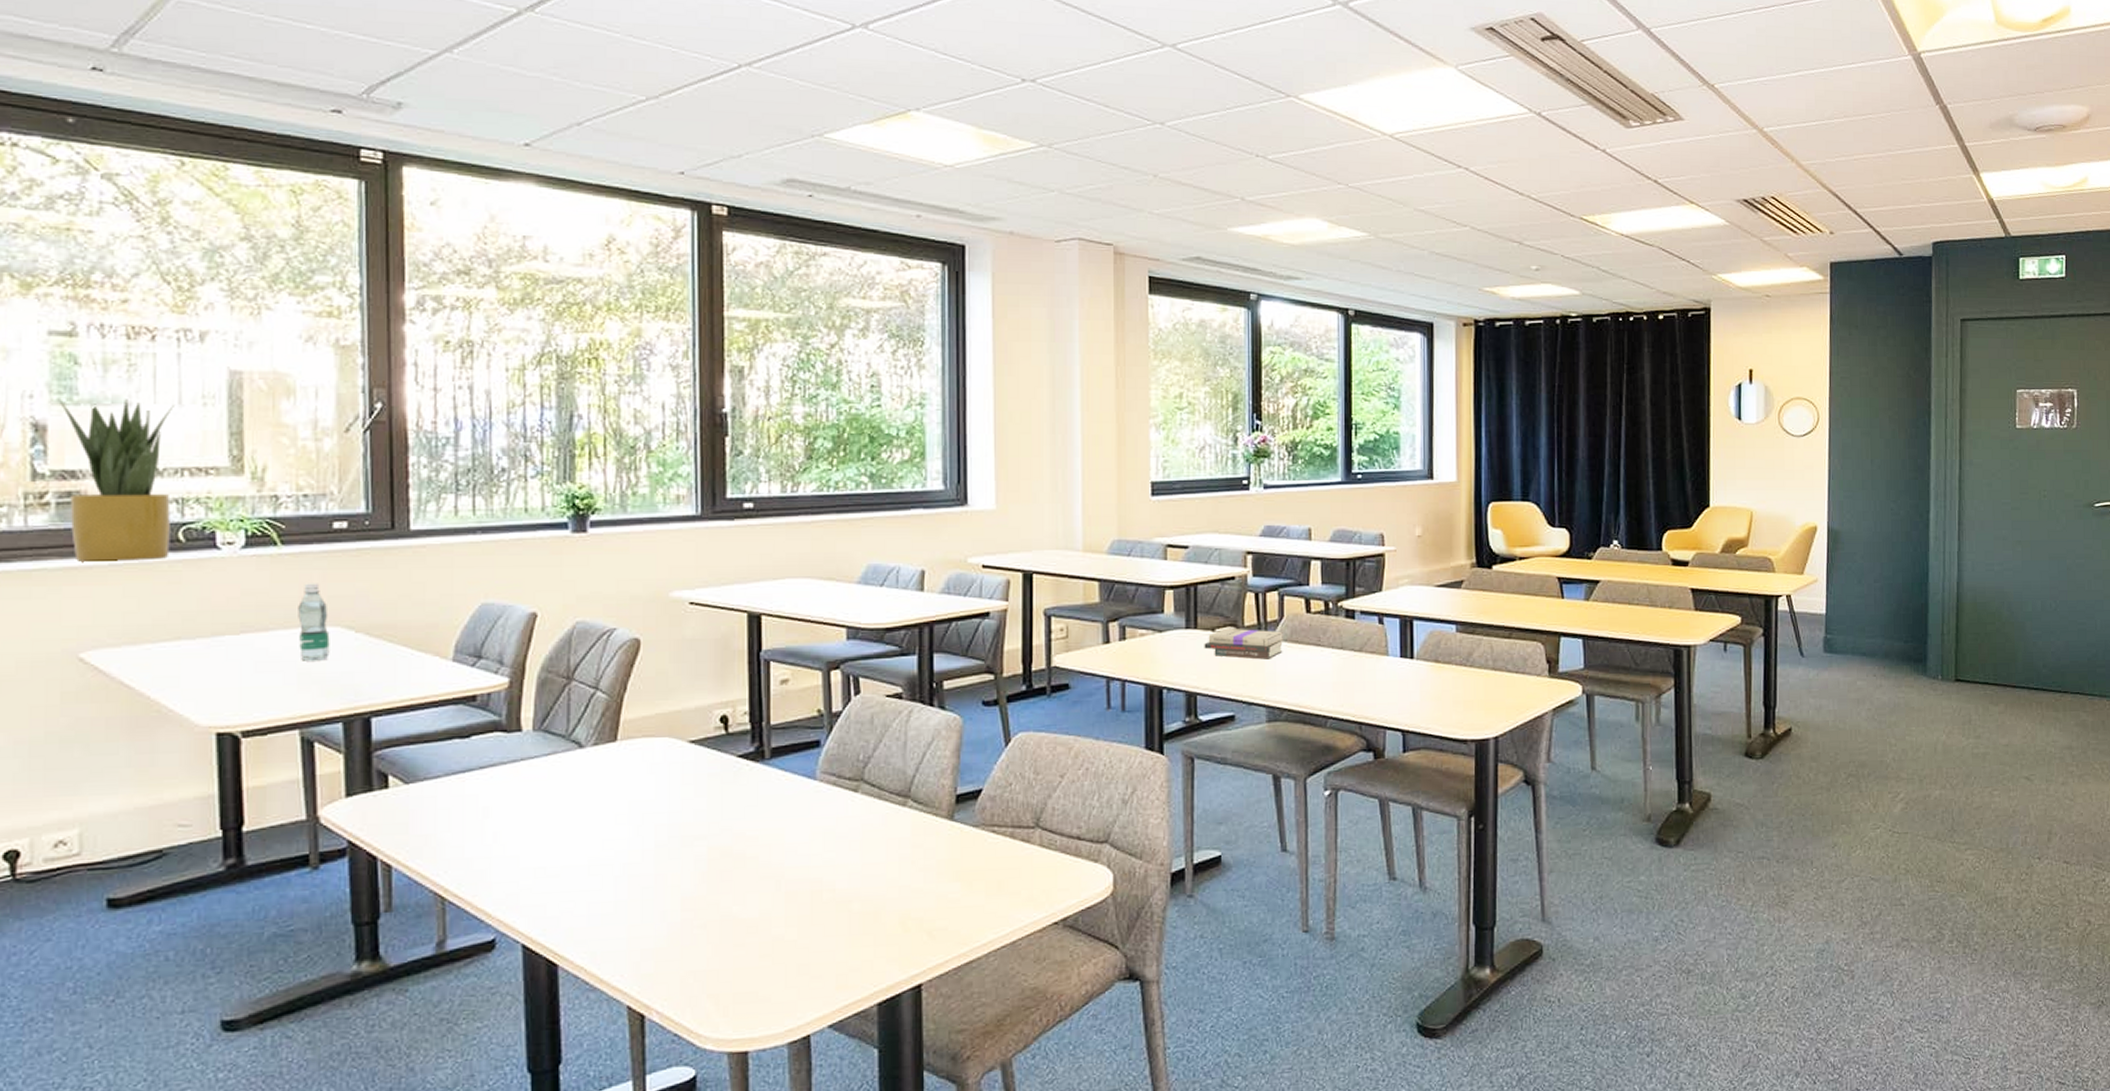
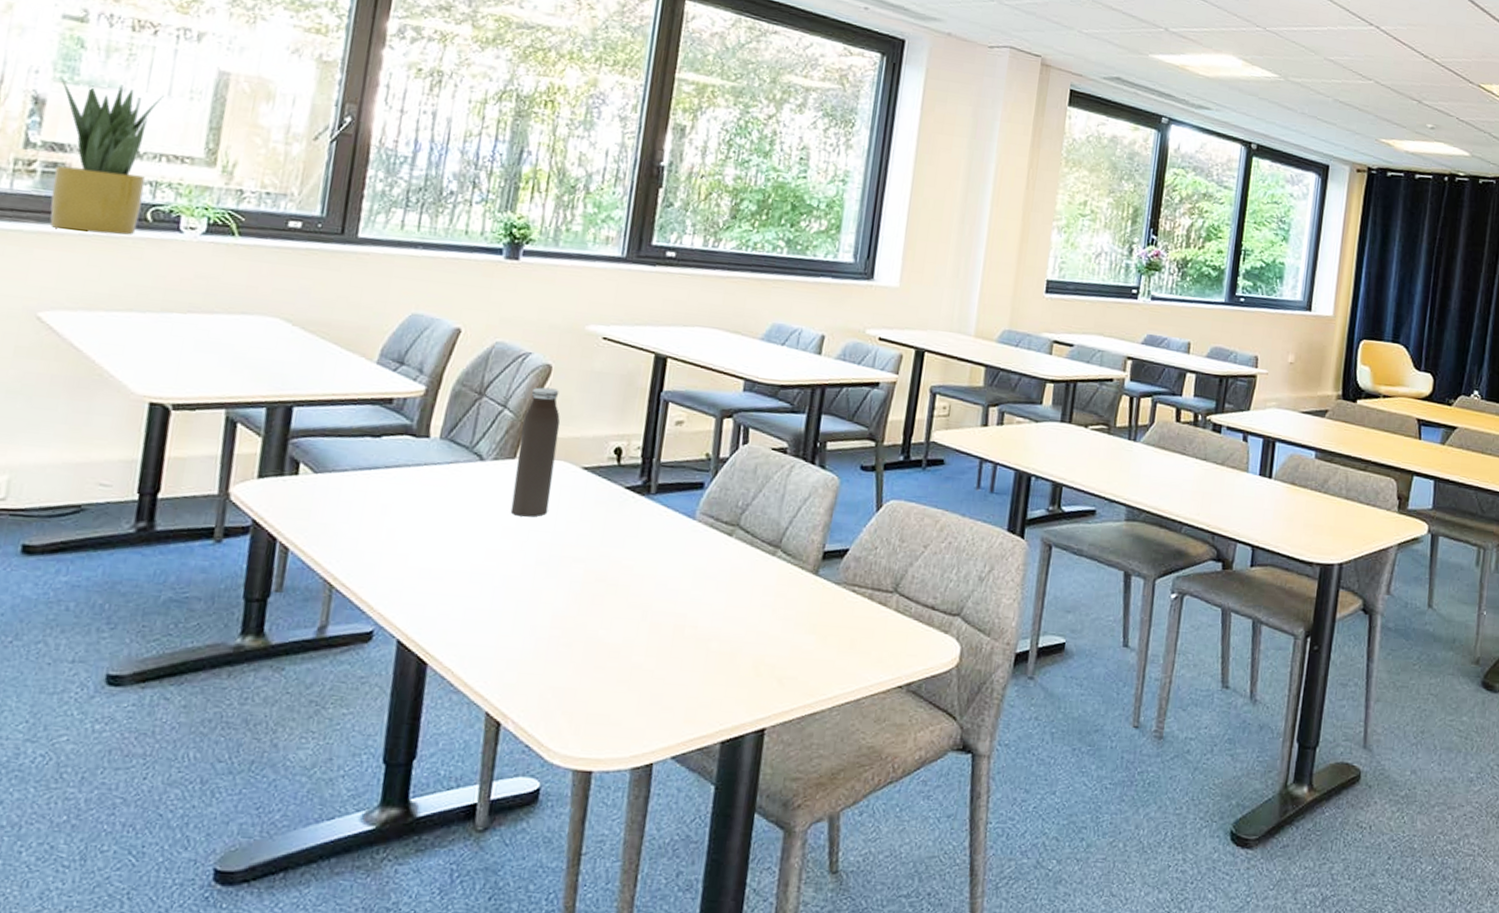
bottle: present [298,583,330,663] -> none [238,274,272,348]
water bottle: none [618,663,660,801] -> present [510,387,561,517]
books: present [1204,628,1283,660] -> none [1075,426,1152,461]

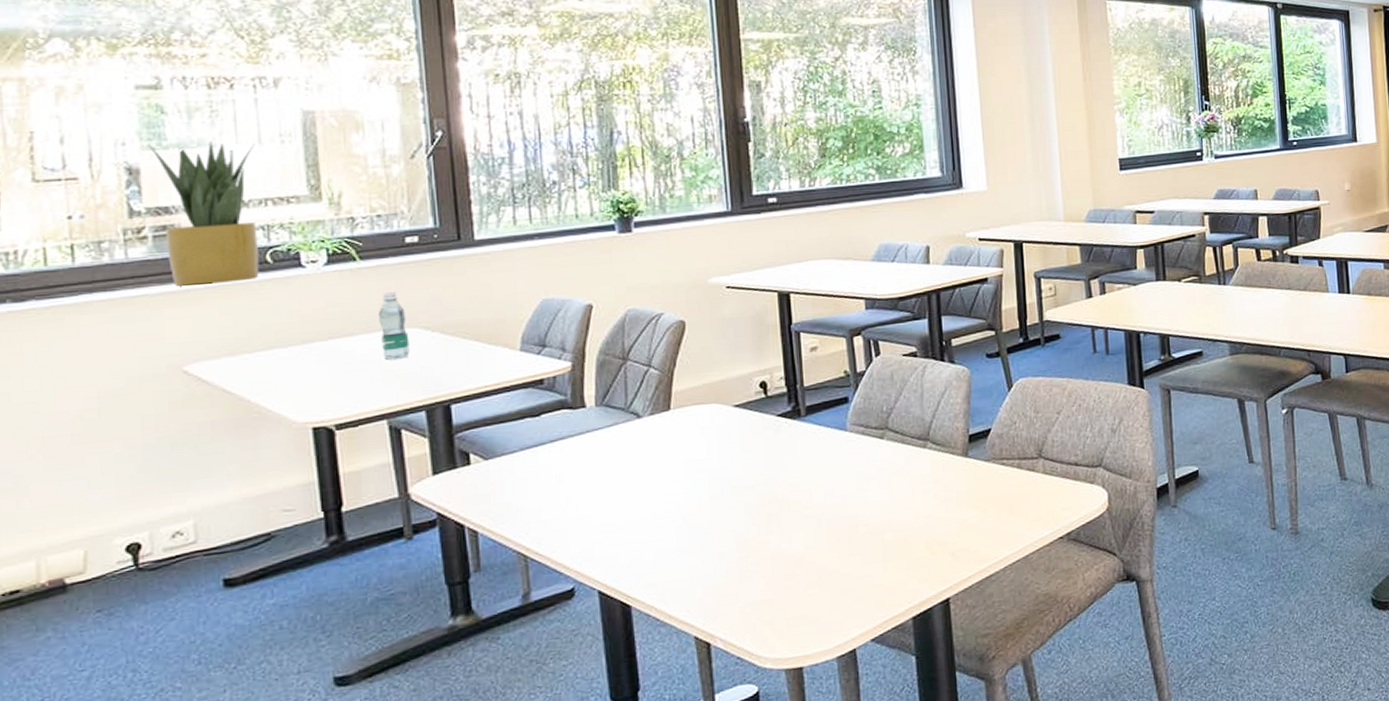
bottle: none [238,274,272,348] -> present [379,291,410,361]
water bottle: present [510,387,561,517] -> none [669,341,711,461]

